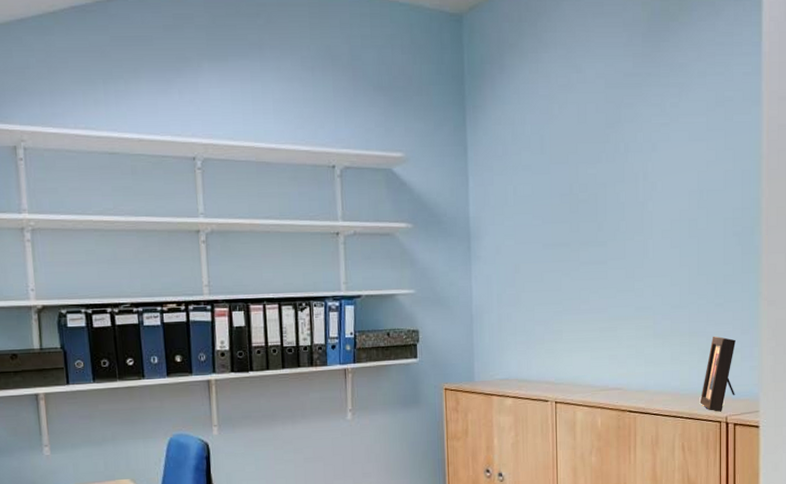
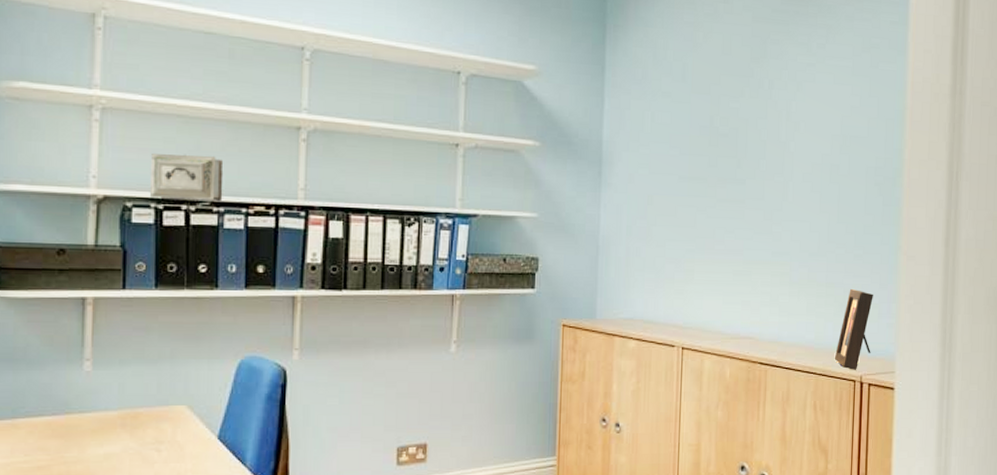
decorative box: none [77,262,140,305] -> present [150,154,224,202]

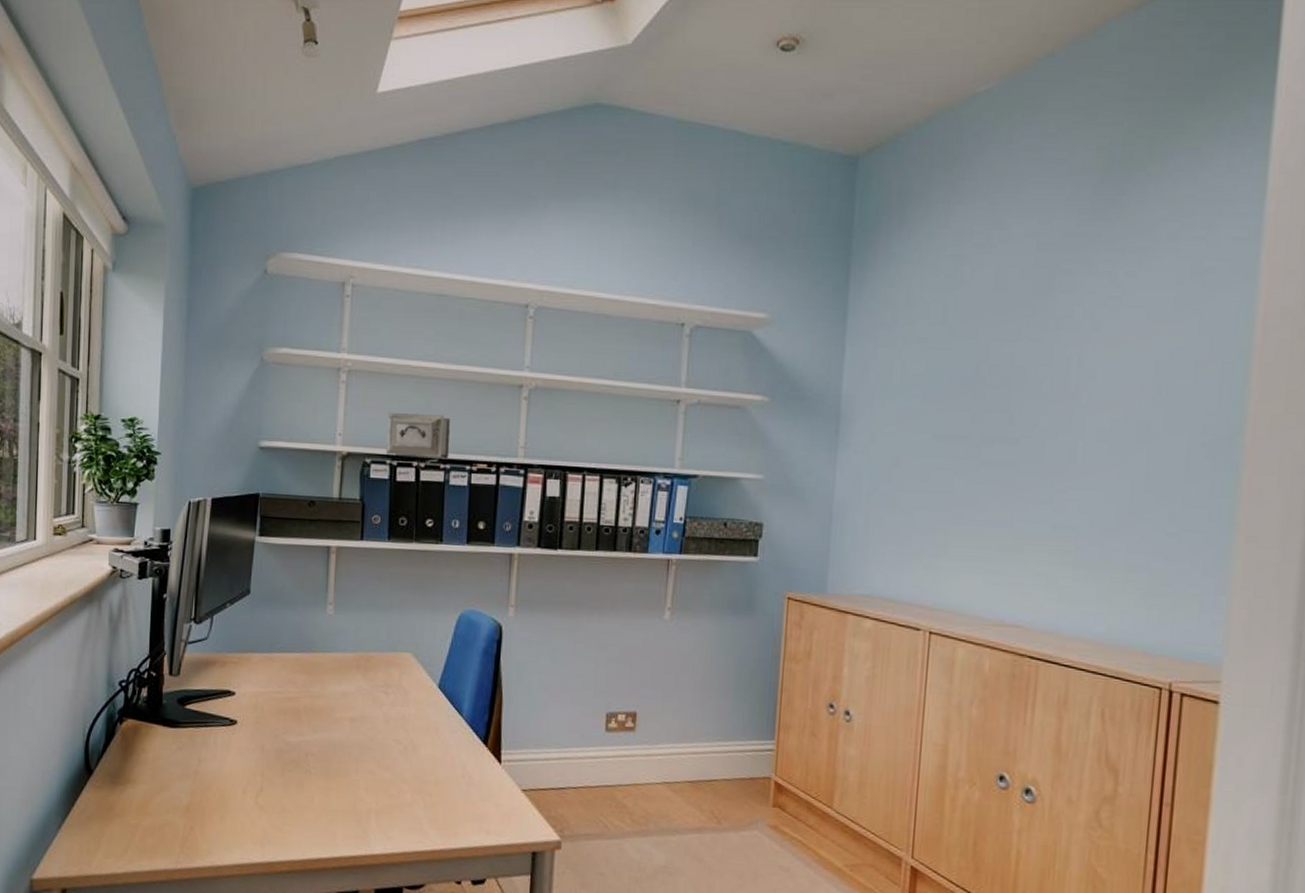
picture frame: present [834,288,873,370] -> none [1132,573,1193,675]

